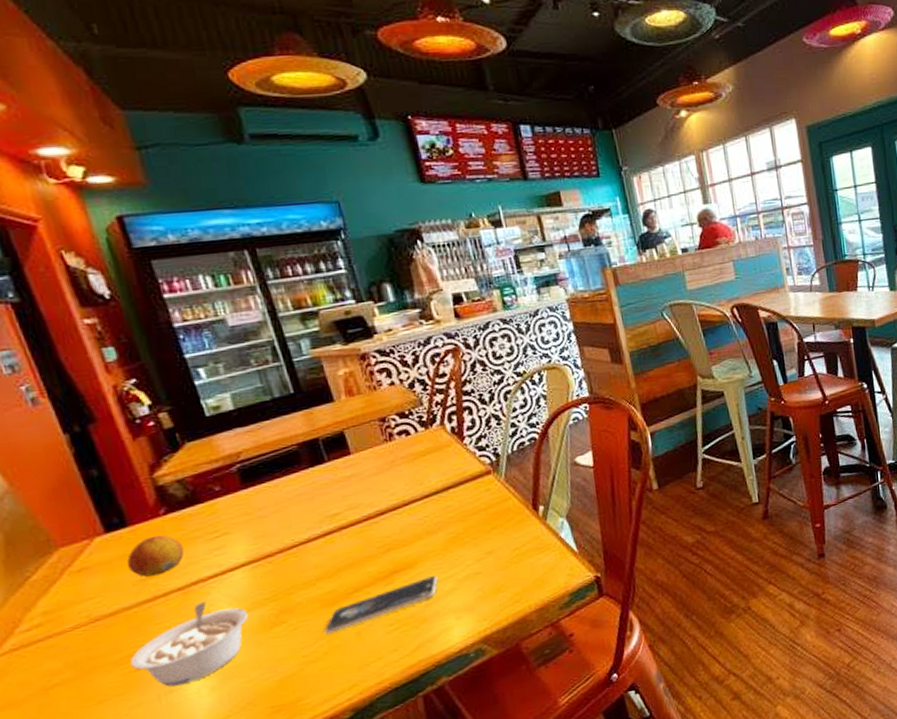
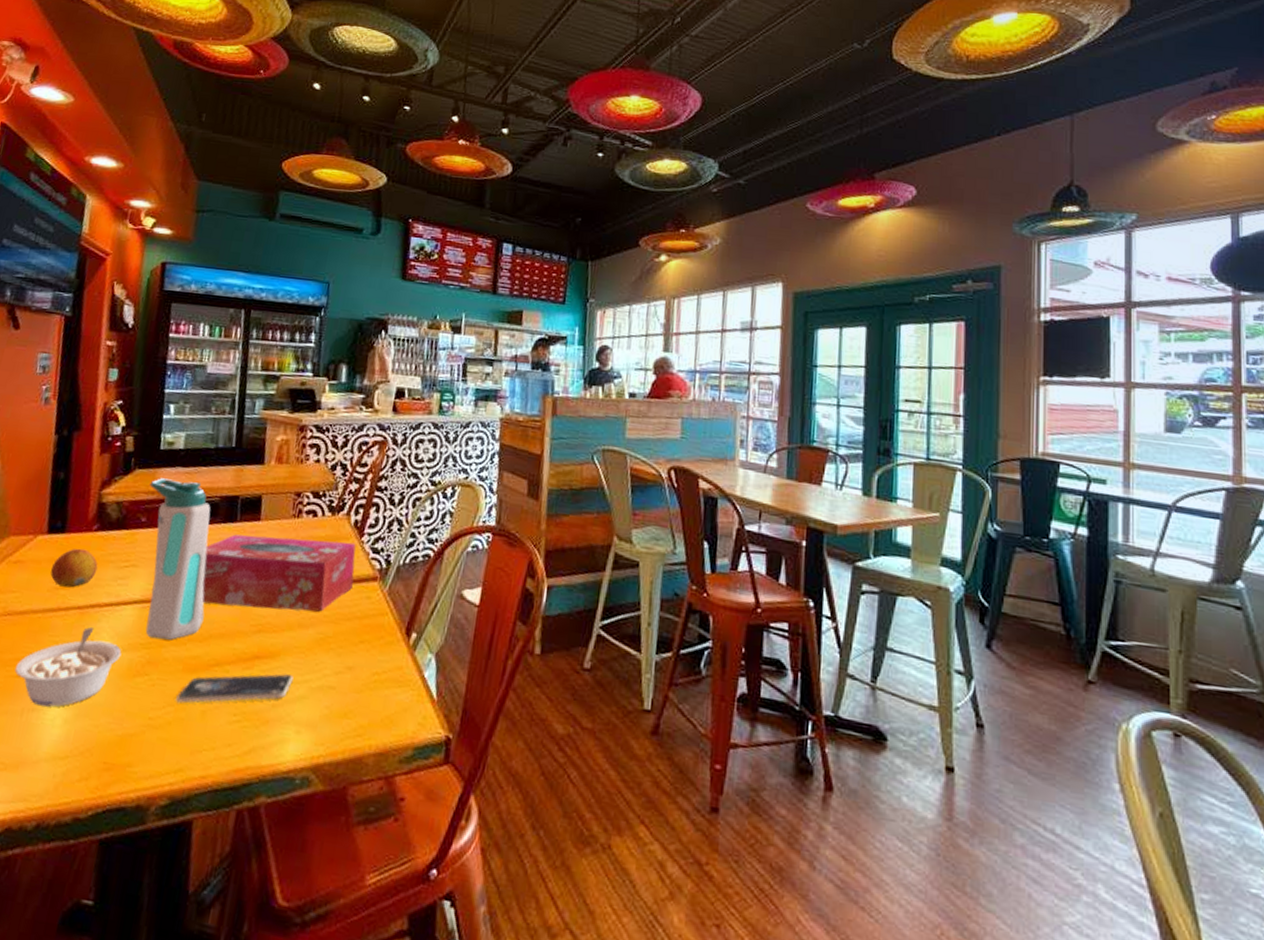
water bottle: none [208,437,326,591] -> present [145,478,211,640]
tissue box: none [300,447,469,544] -> present [202,534,356,612]

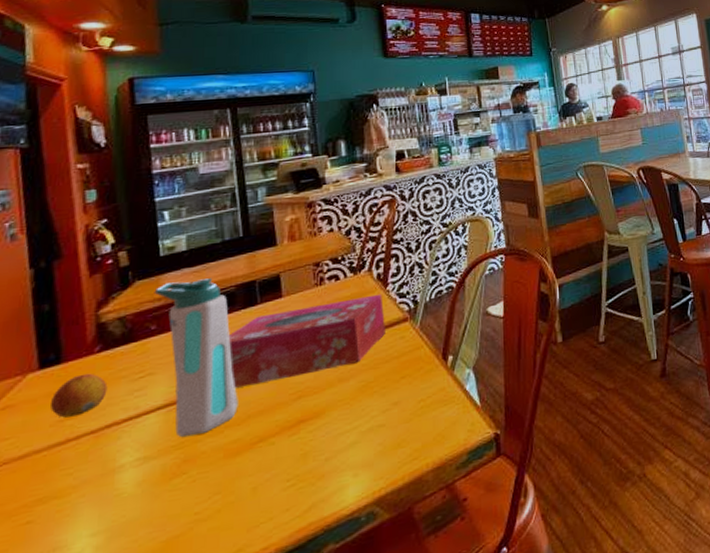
legume: present [14,627,122,707] -> none [23,447,152,544]
smartphone: present [176,673,293,704] -> none [222,427,342,489]

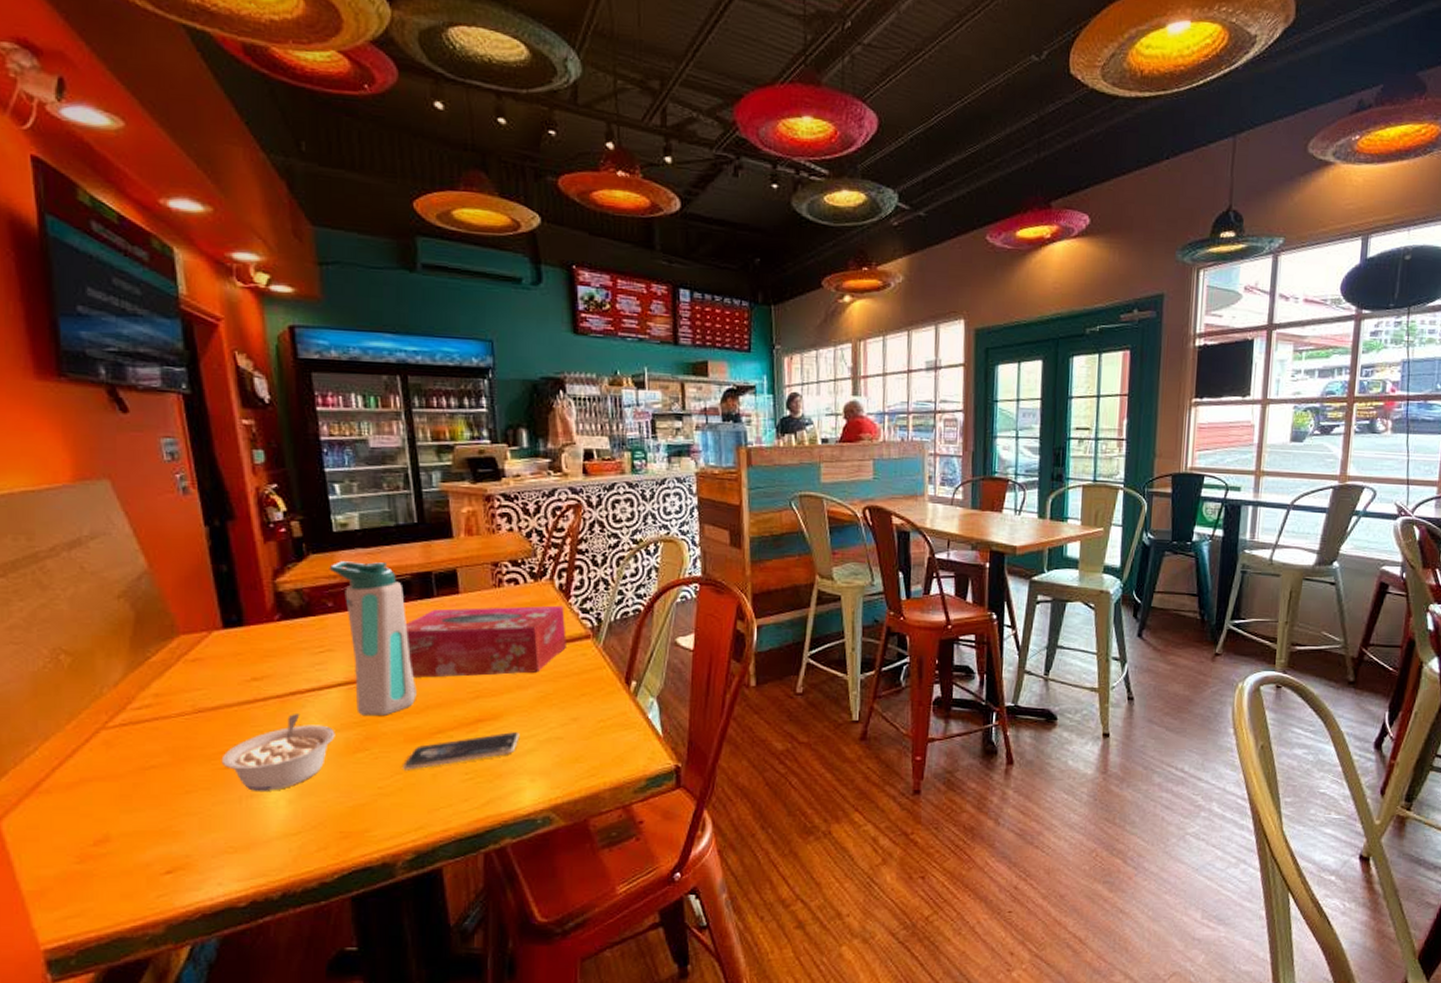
legume: none [23,447,152,544] -> present [221,714,335,791]
fruit: present [51,373,108,418] -> none [237,639,289,679]
smartphone: none [222,427,342,489] -> present [403,732,520,770]

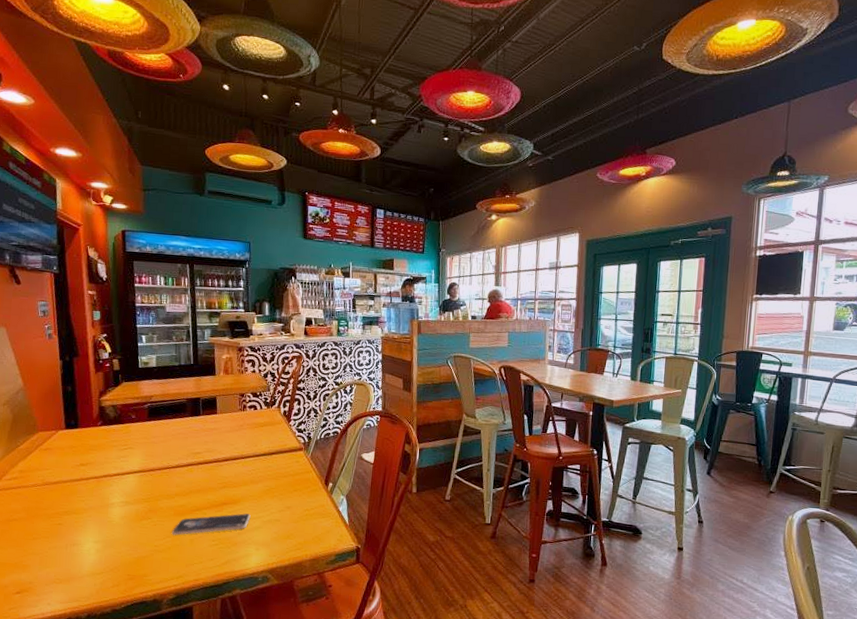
legume: present [221,714,335,791] -> none [57,490,130,542]
water bottle: present [329,561,417,717] -> none [134,388,185,496]
tissue box: present [405,605,566,678] -> none [180,424,287,473]

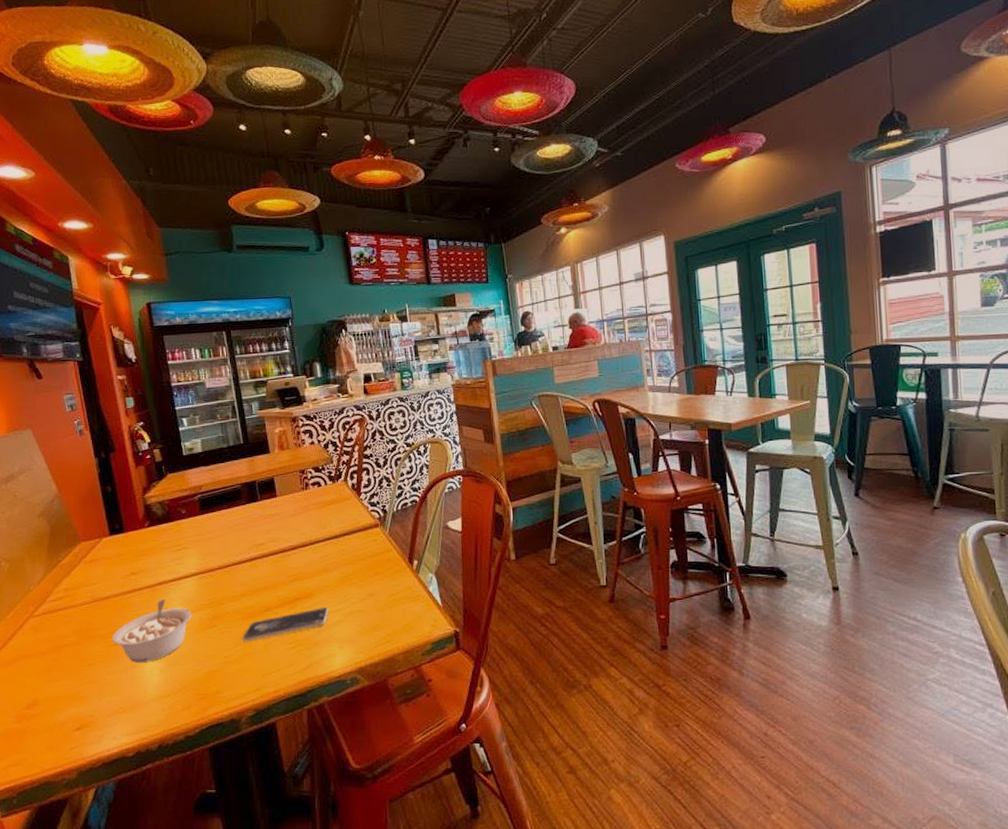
legume: none [57,490,130,542] -> present [112,600,192,662]

